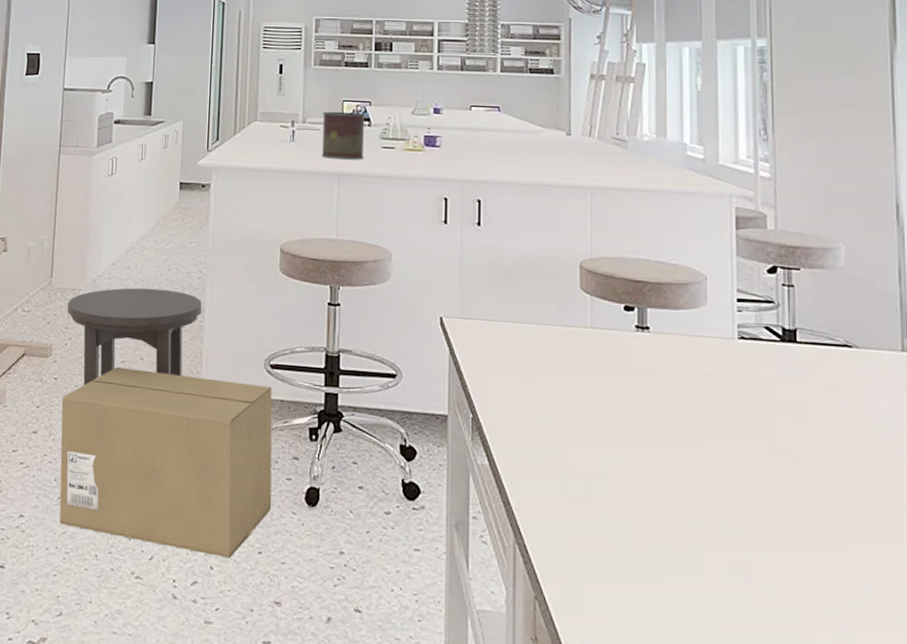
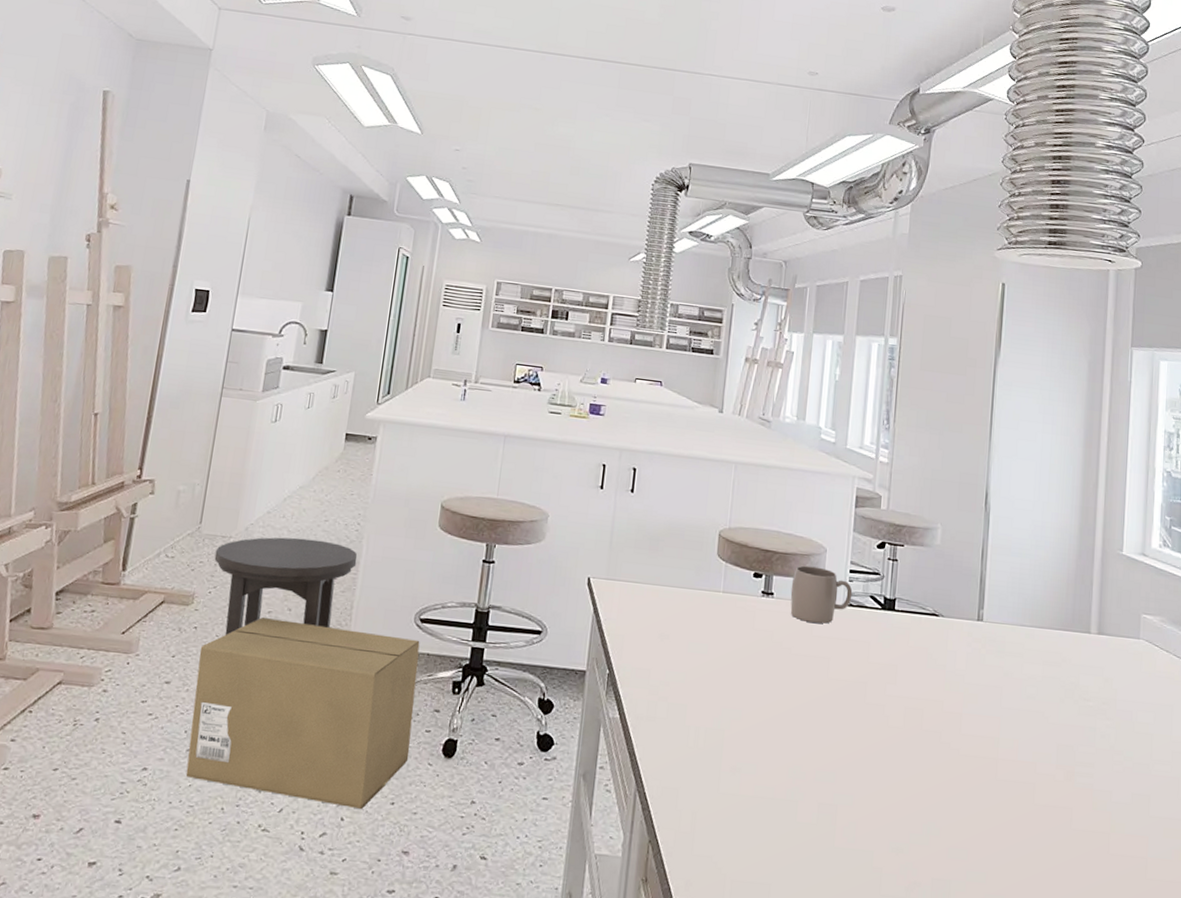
paint can: present [321,112,365,160] -> none [490,373,536,423]
mug: none [669,295,743,359] -> present [790,565,853,624]

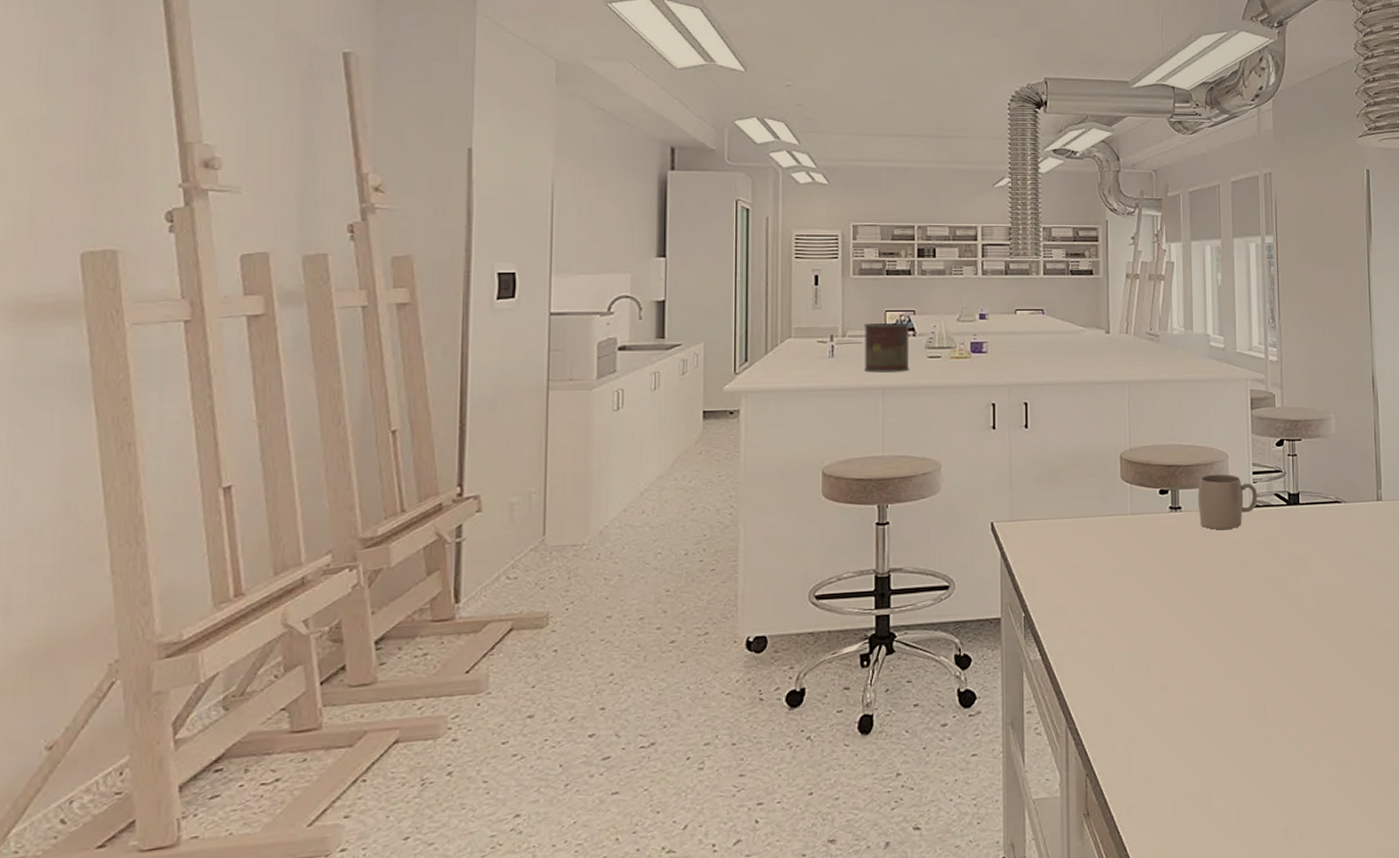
box: present [186,618,420,809] -> none [564,618,822,815]
stool: present [214,537,358,635] -> none [567,531,735,652]
paint can: none [490,373,536,423] -> present [863,323,910,373]

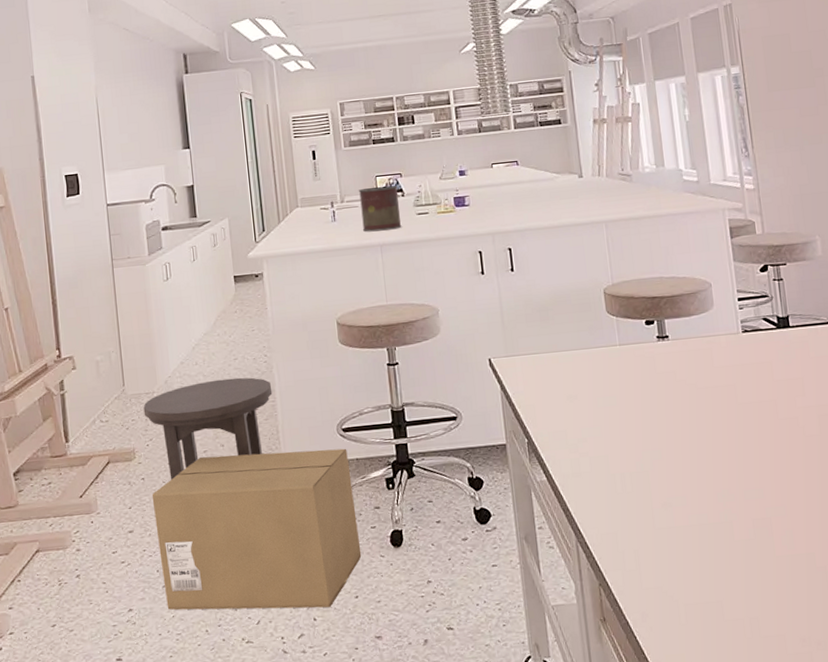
box: none [564,618,822,815] -> present [152,448,362,610]
stool: none [567,531,735,652] -> present [143,377,273,480]
mug: present [1197,474,1258,530] -> none [683,302,746,356]

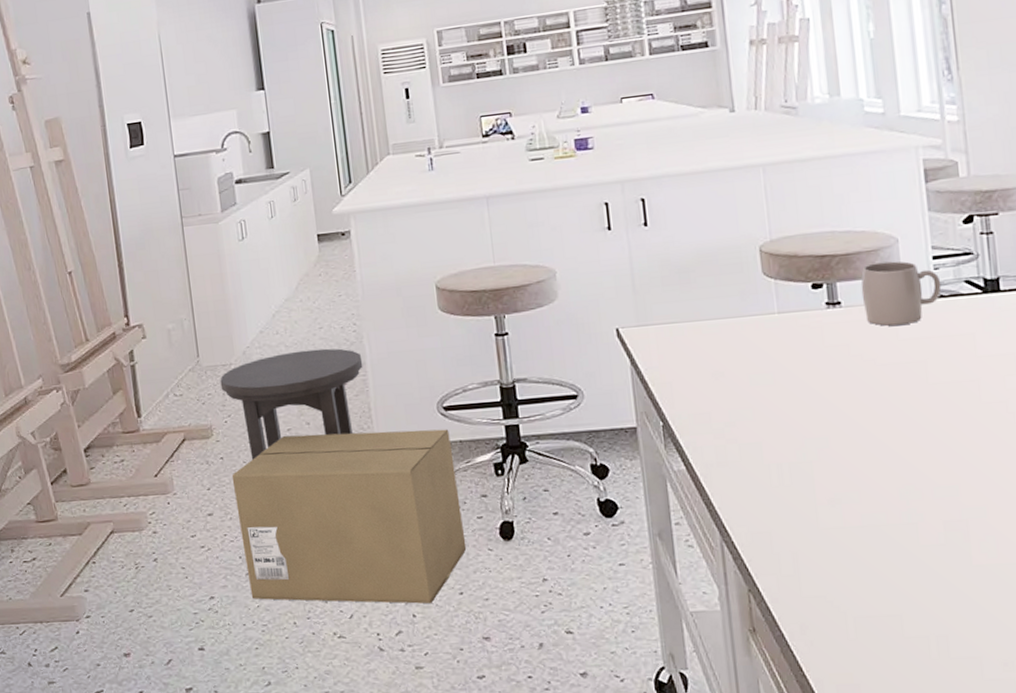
paint can: present [358,185,402,233] -> none [459,127,512,183]
mug: none [683,302,746,356] -> present [861,261,942,326]

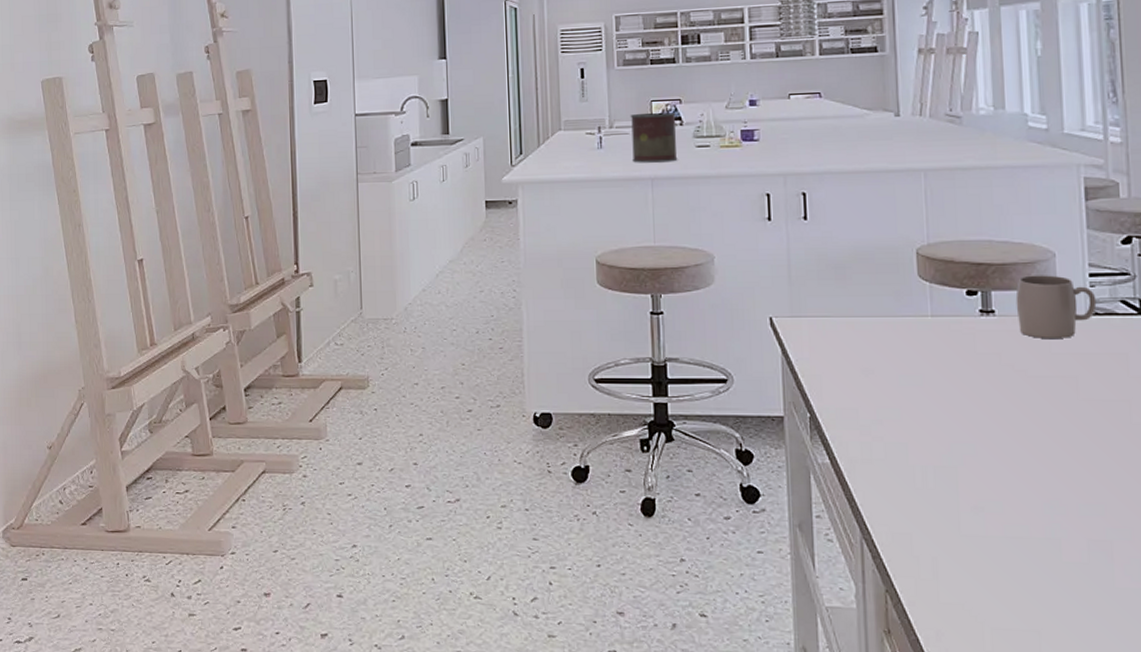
stool: present [220,348,363,460] -> none [380,311,520,414]
box: present [231,429,467,604] -> none [383,394,607,572]
paint can: none [459,127,512,183] -> present [630,113,678,163]

